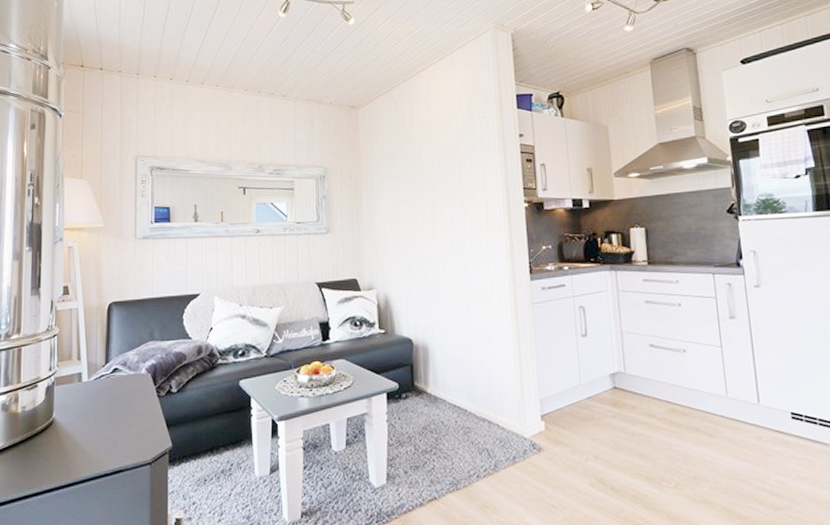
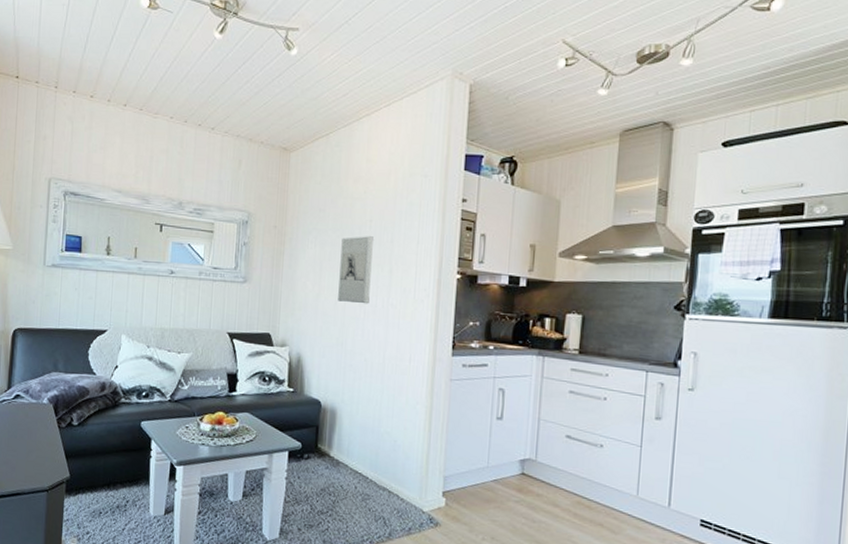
wall sculpture: none [414,177,446,241] -> present [338,236,375,304]

